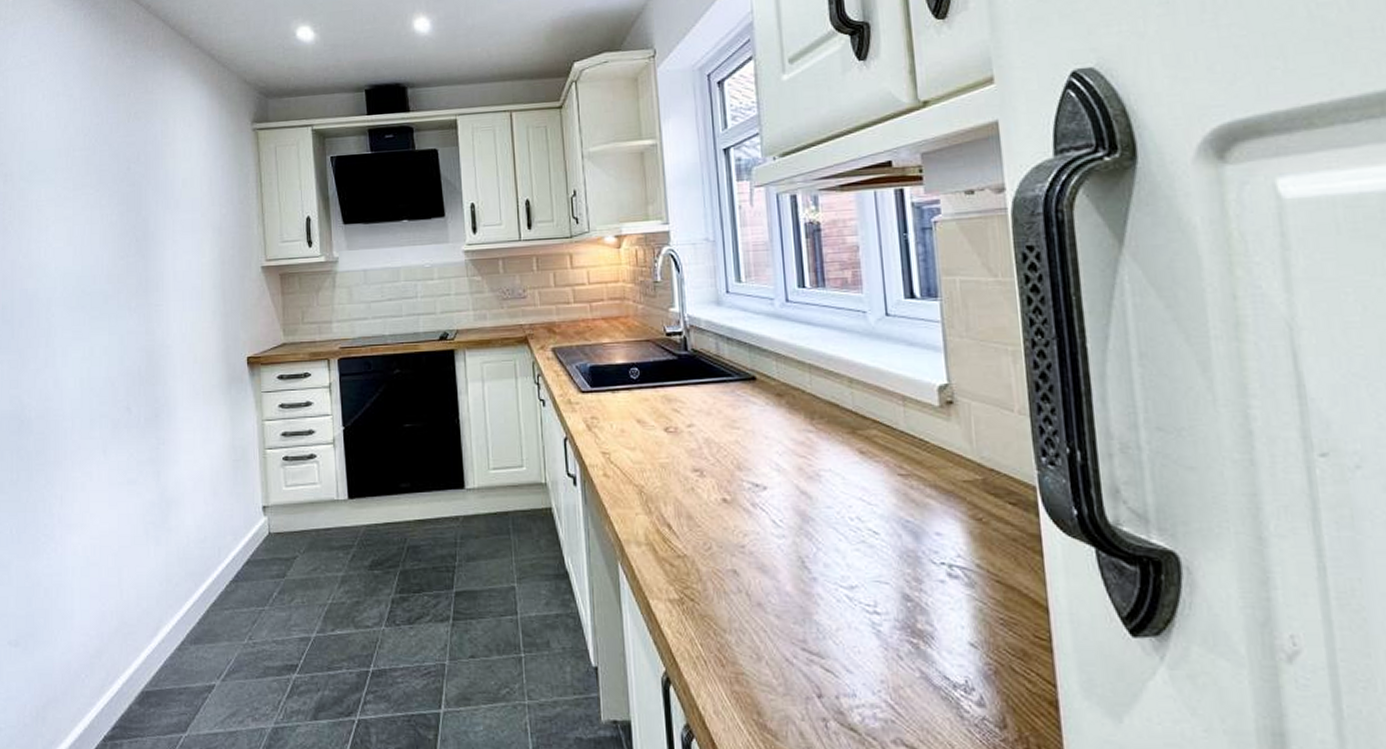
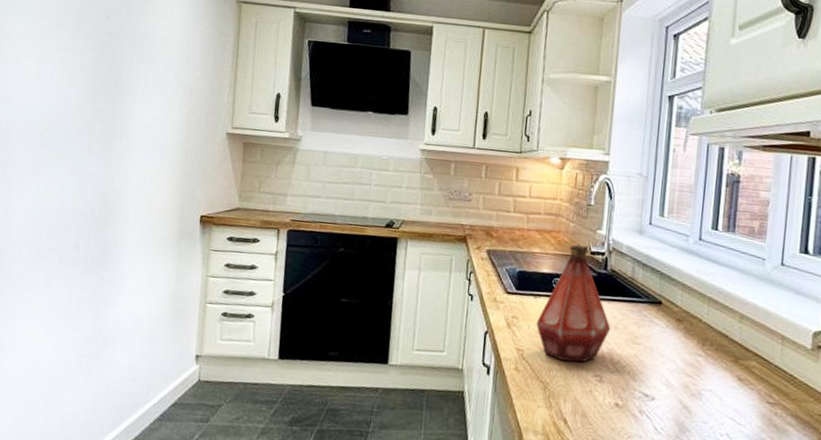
bottle: none [618,328,704,458] -> present [536,245,611,363]

